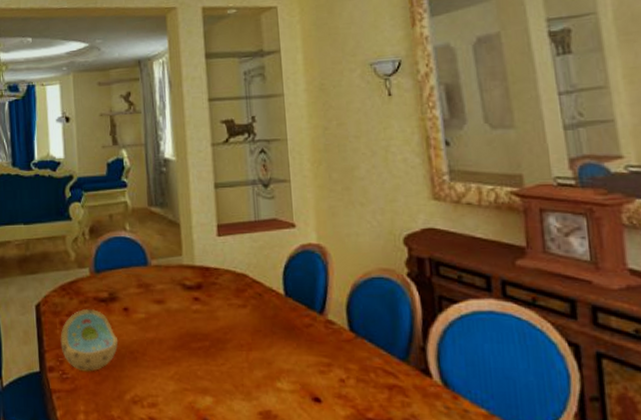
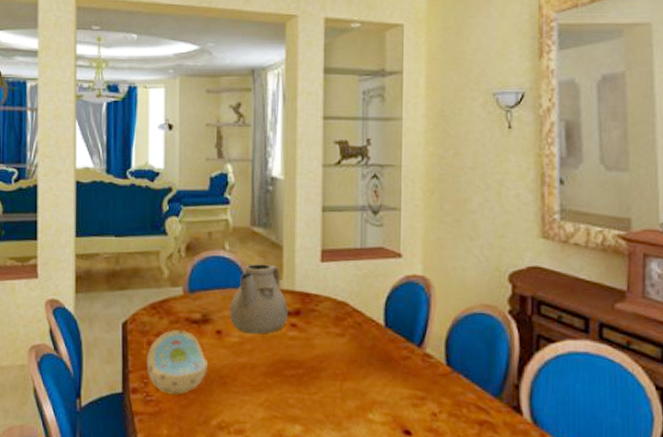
teapot: none [134,242,191,309] -> present [229,264,288,335]

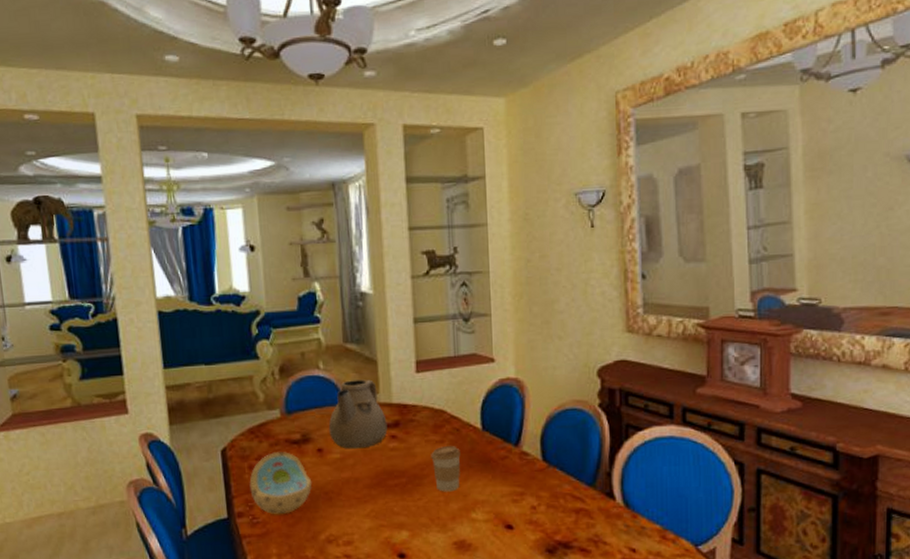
coffee cup: none [330,340,361,389] -> present [431,446,461,492]

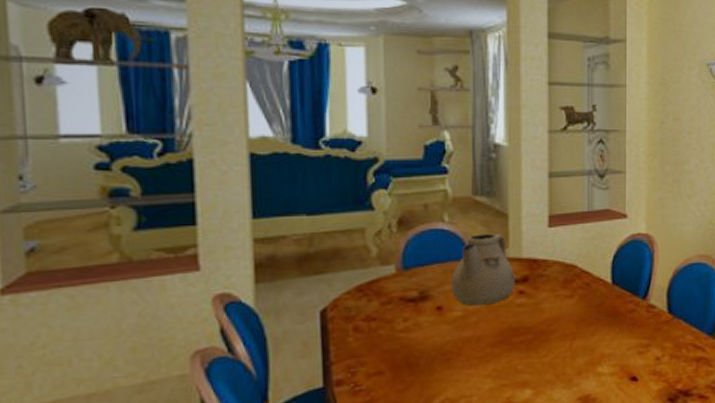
bowl: present [249,452,312,515] -> none [353,311,429,381]
coffee cup: present [431,446,461,492] -> none [559,300,590,347]

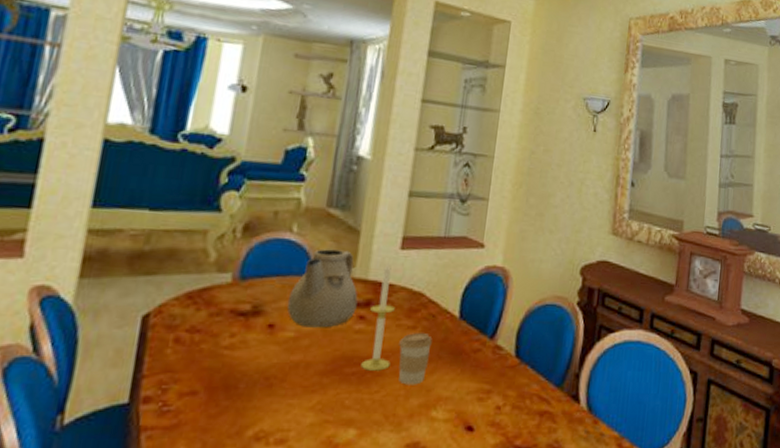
candle: none [527,240,554,338] -> present [361,262,395,371]
coffee cup: none [559,300,590,347] -> present [398,333,433,385]

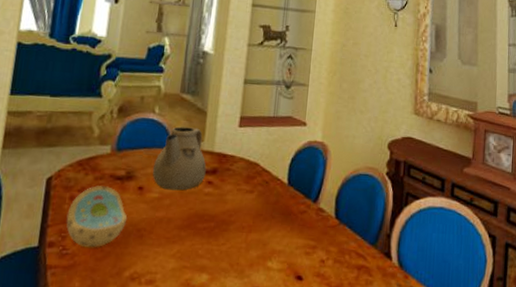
bowl: none [168,324,253,403] -> present [66,186,128,248]
candle: present [361,262,395,371] -> none [210,137,236,227]
coffee cup: present [398,333,433,385] -> none [240,196,267,240]

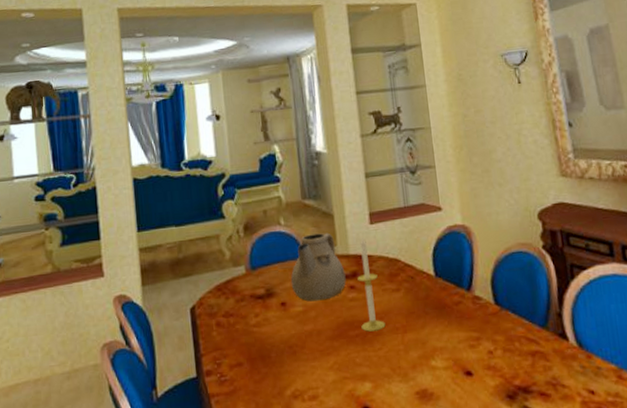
bowl: present [66,186,128,248] -> none [217,307,277,372]
candle: none [210,137,236,227] -> present [357,237,386,332]

